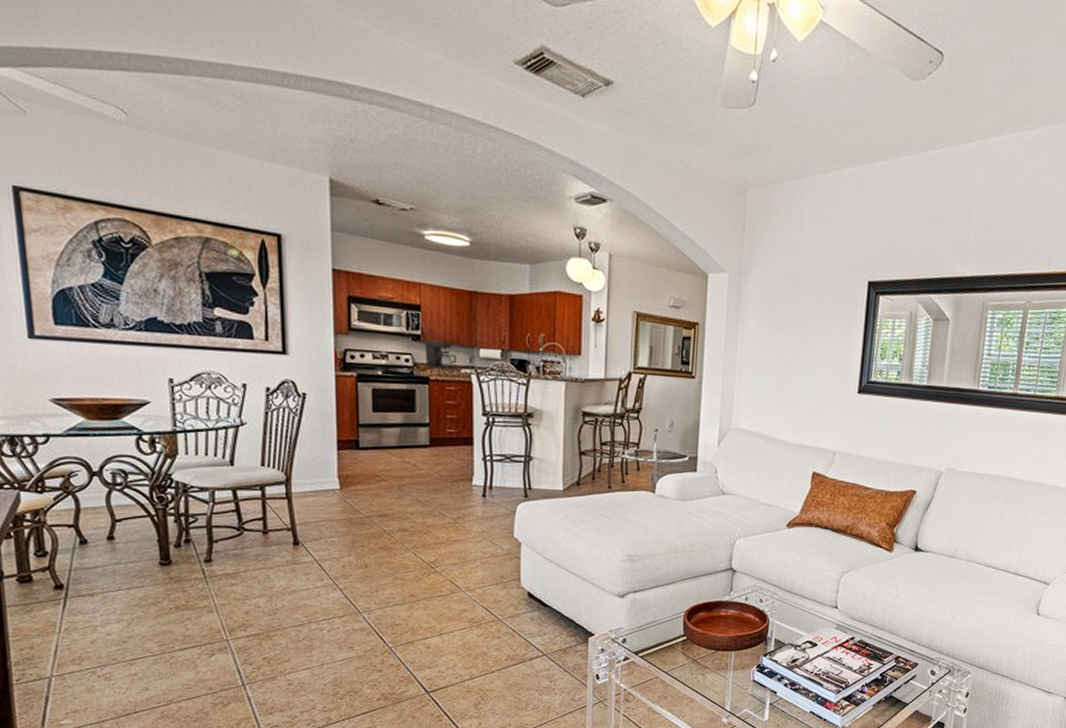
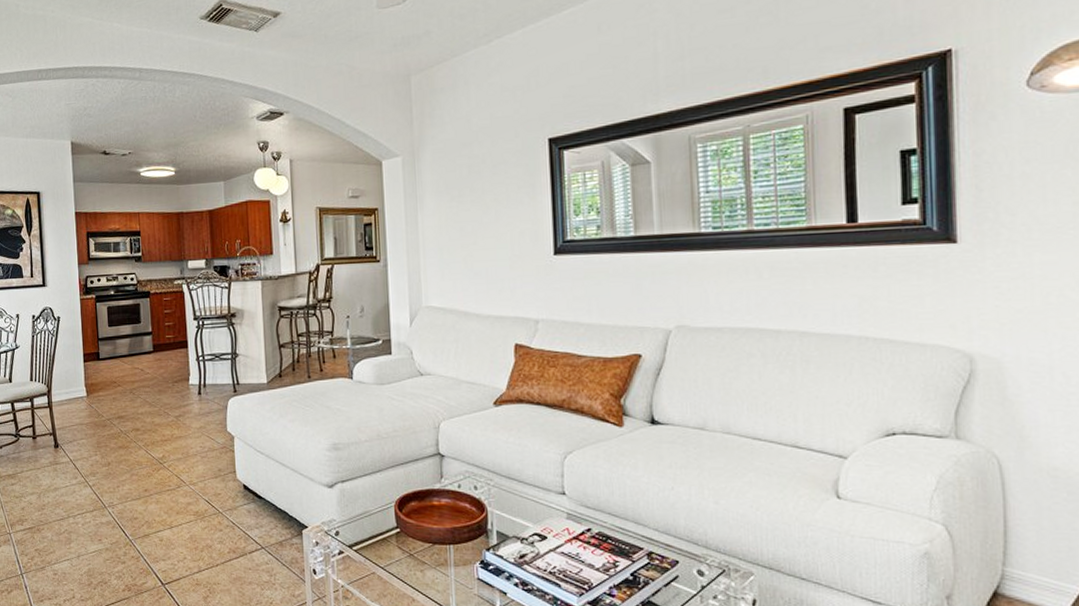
coffee maker: present [424,340,457,370] -> none [145,258,171,284]

